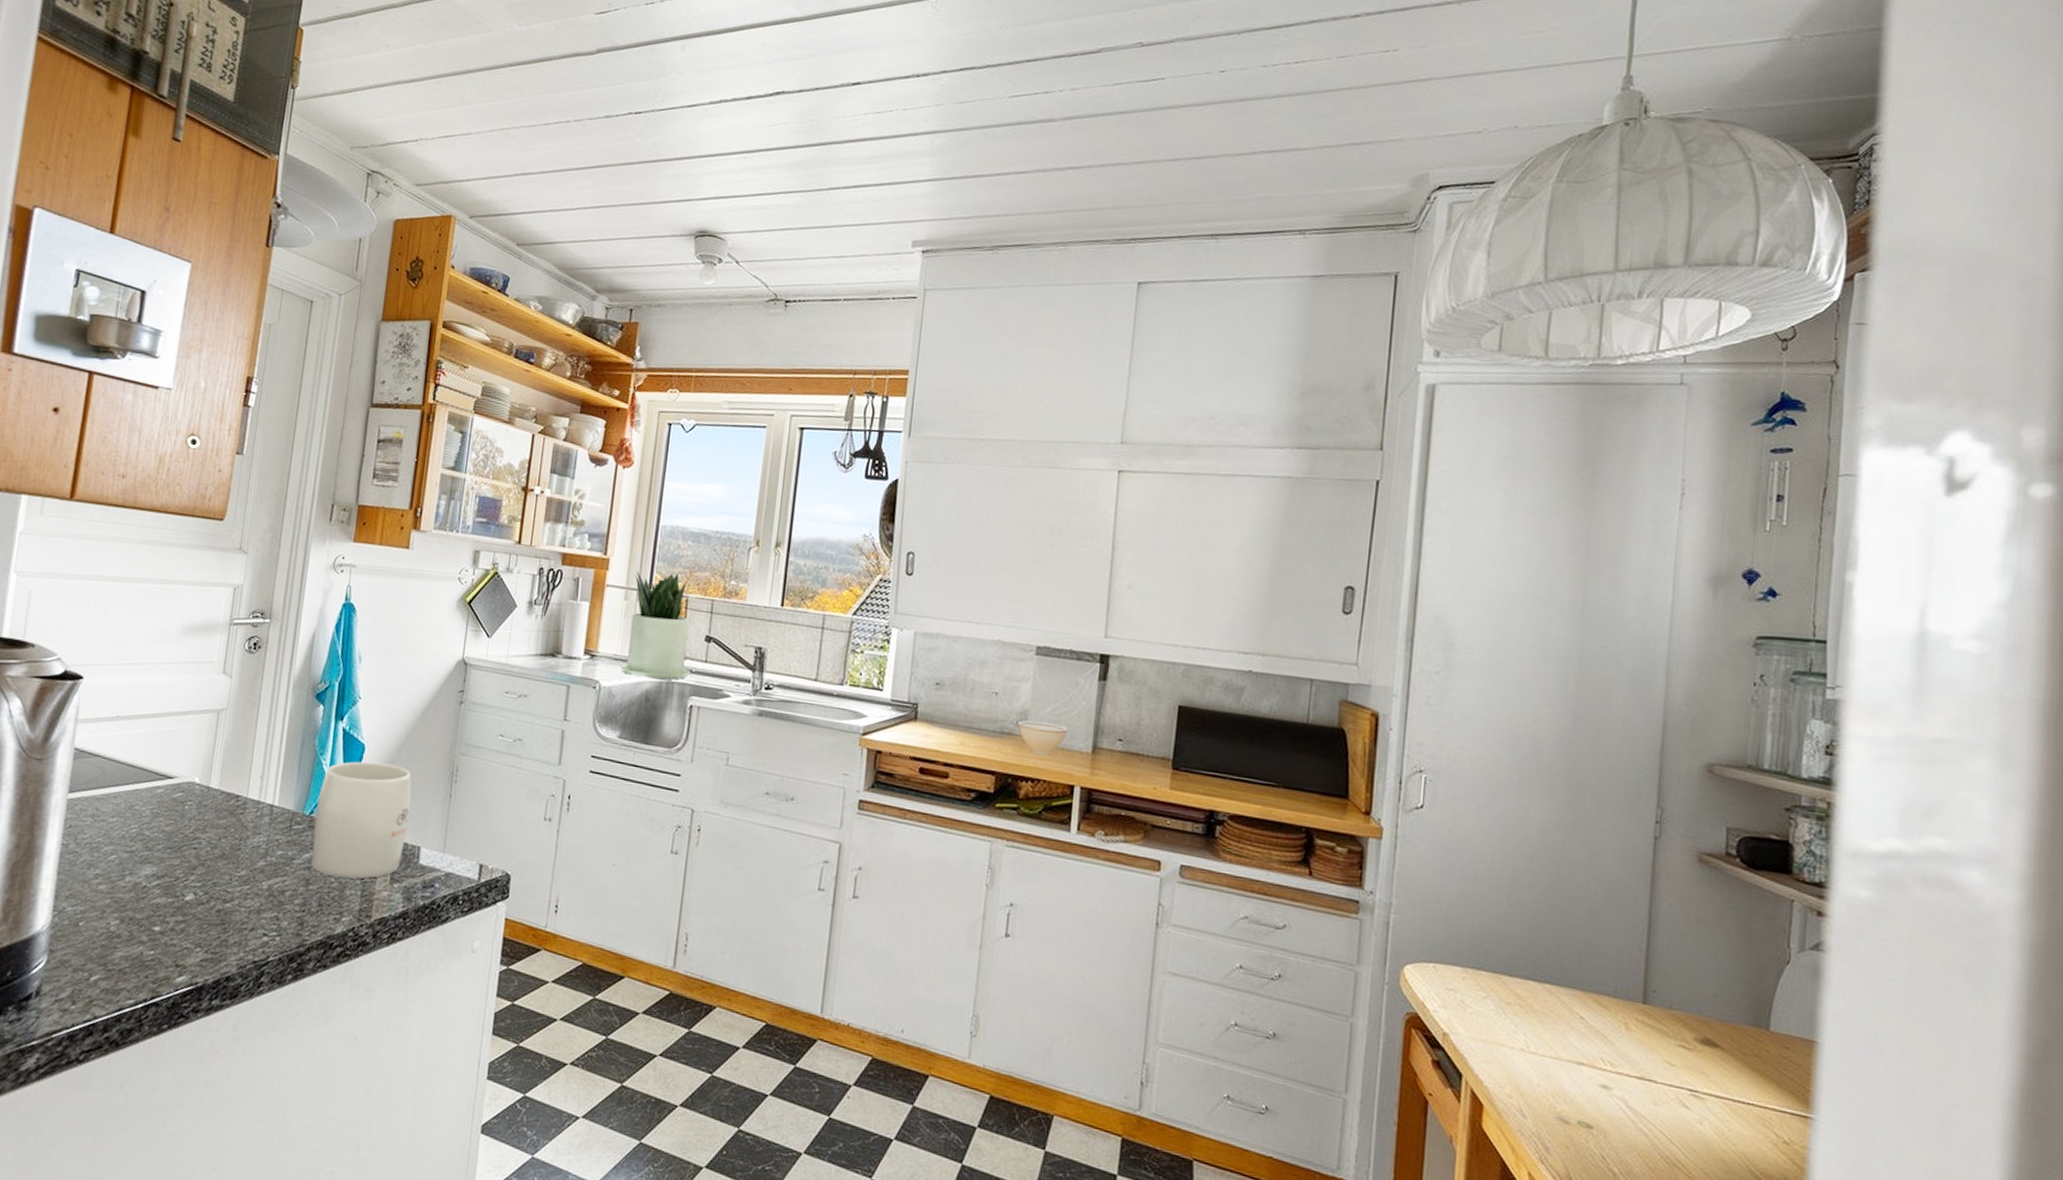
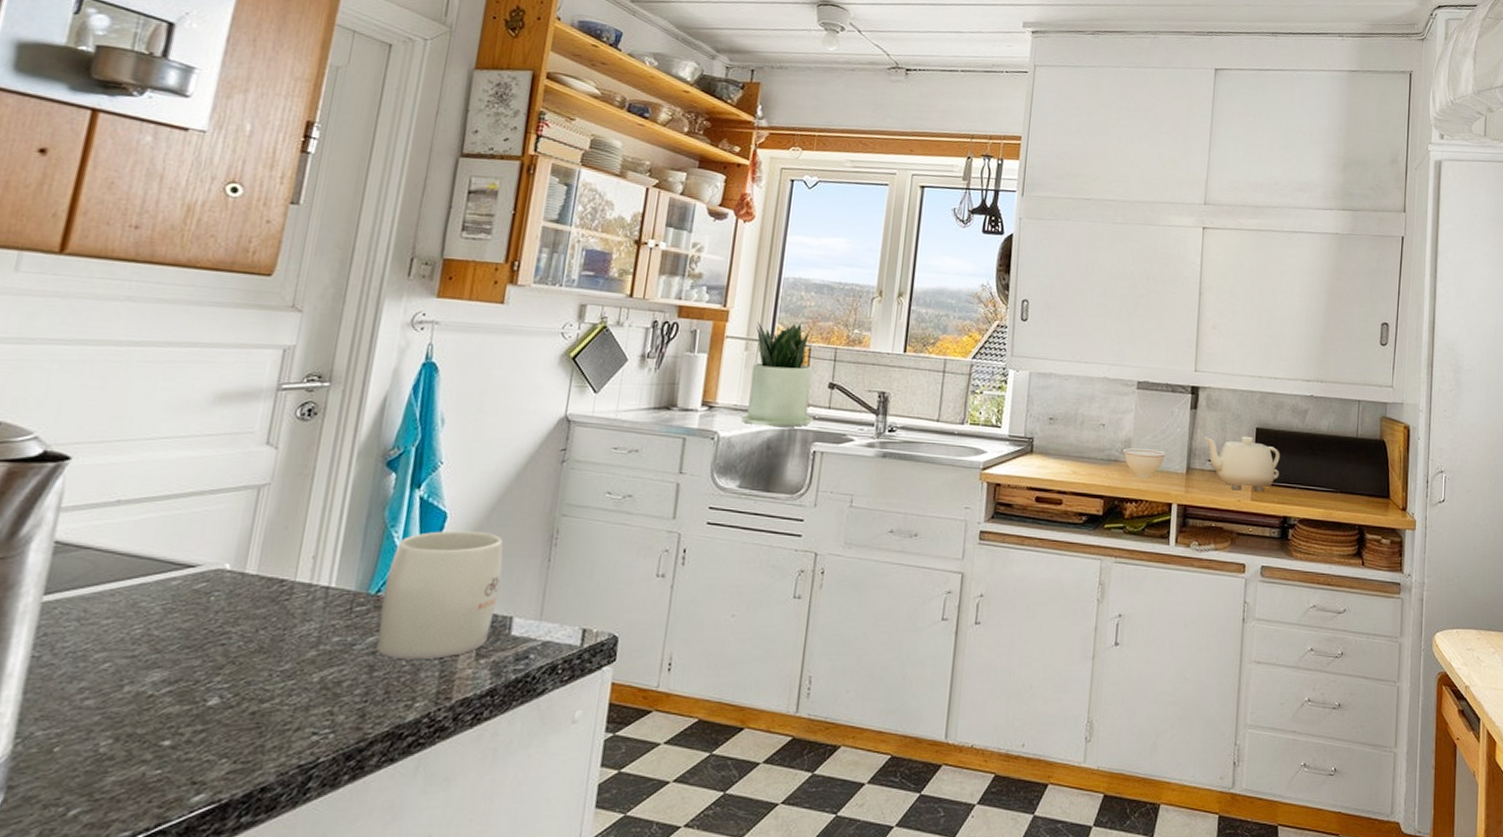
teapot: none [1112,713,1208,780] -> present [1202,436,1280,492]

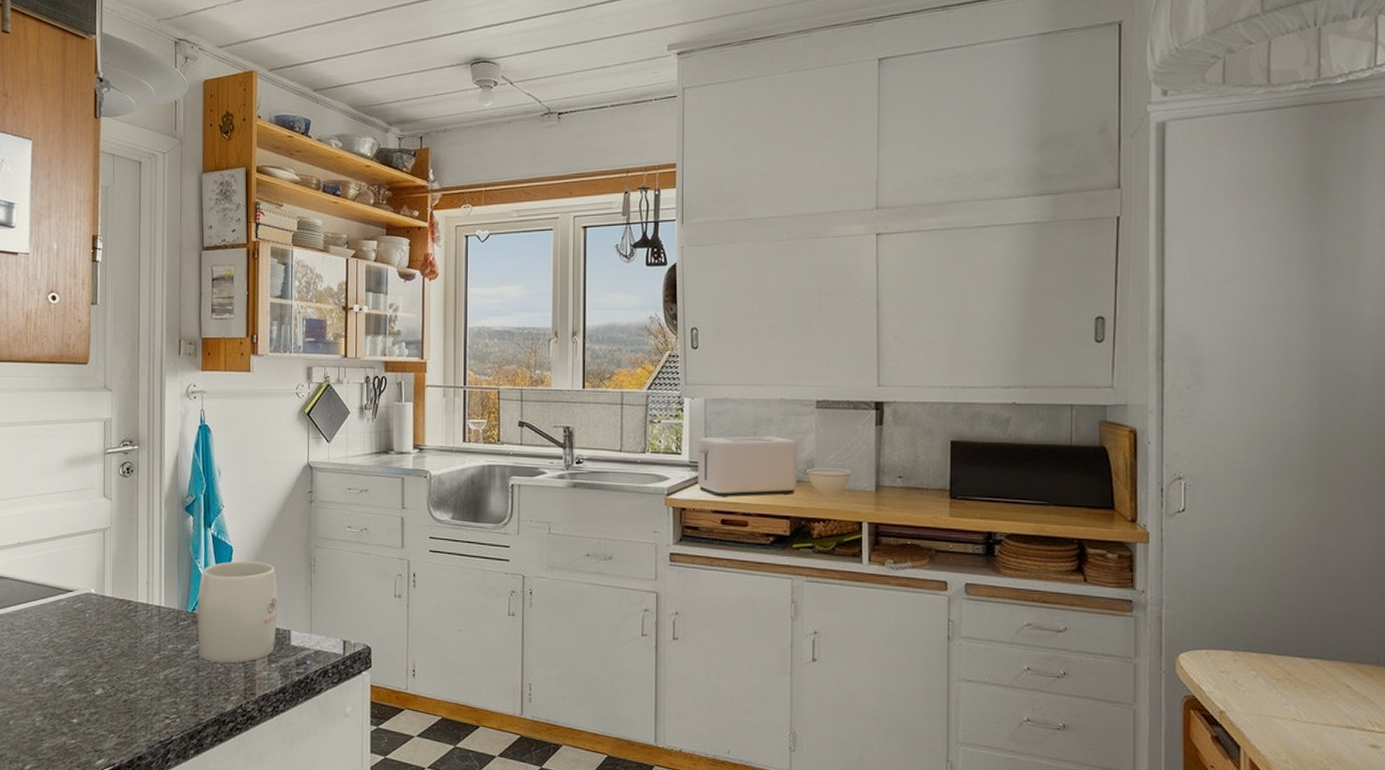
planter: present [739,322,813,428] -> none [445,369,508,464]
toaster: none [1015,411,1117,475] -> present [698,436,797,498]
teapot: present [1202,436,1280,492] -> none [890,450,980,507]

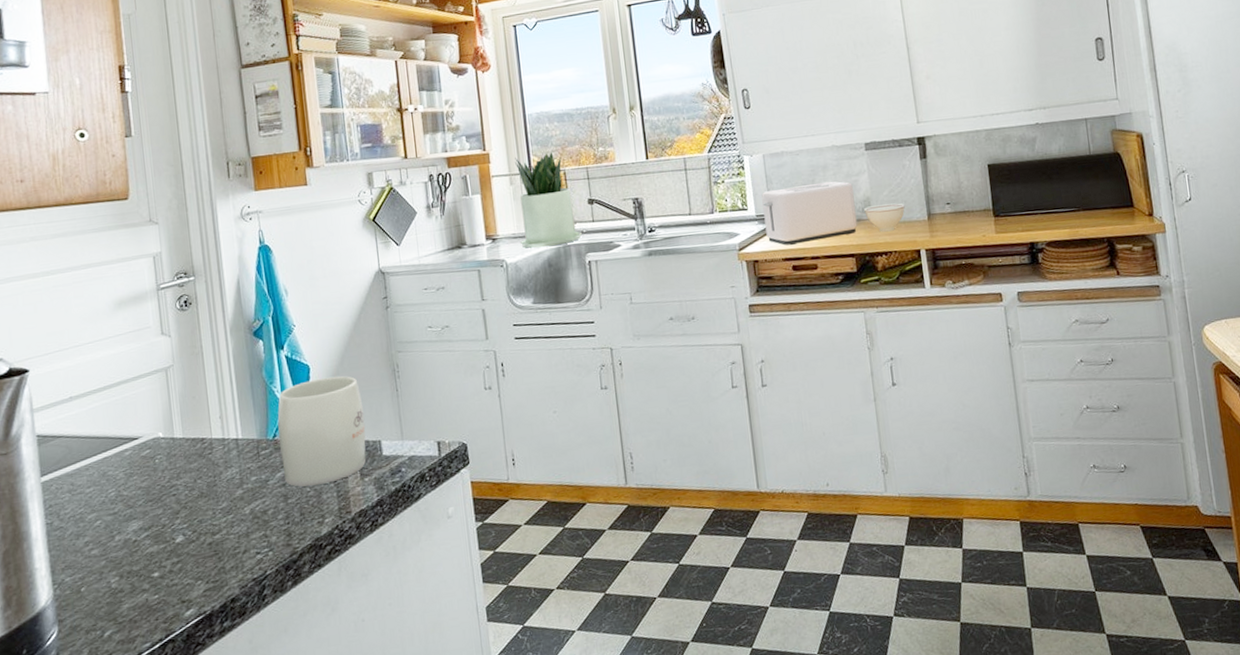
planter: none [445,369,508,464] -> present [514,152,582,249]

